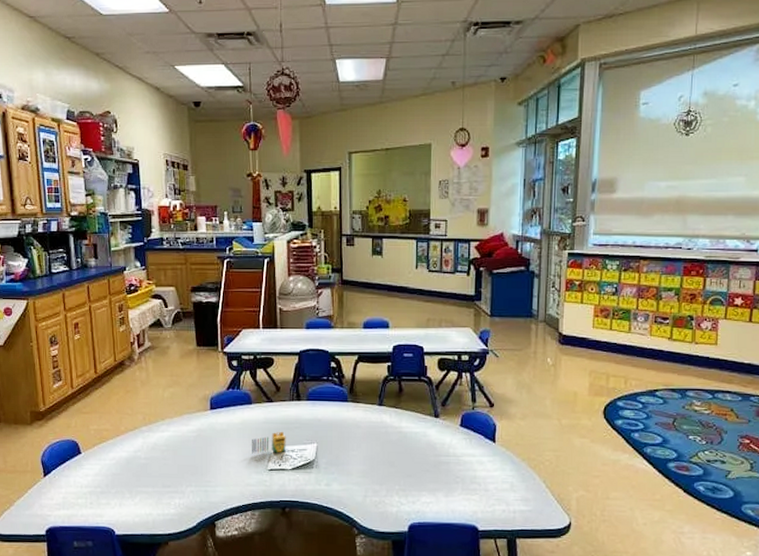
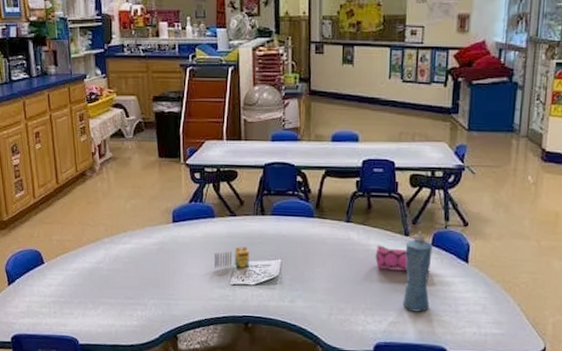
pencil case: none [407,426,460,453] -> present [375,244,430,272]
squeeze bottle: none [435,412,461,492] -> present [403,230,433,312]

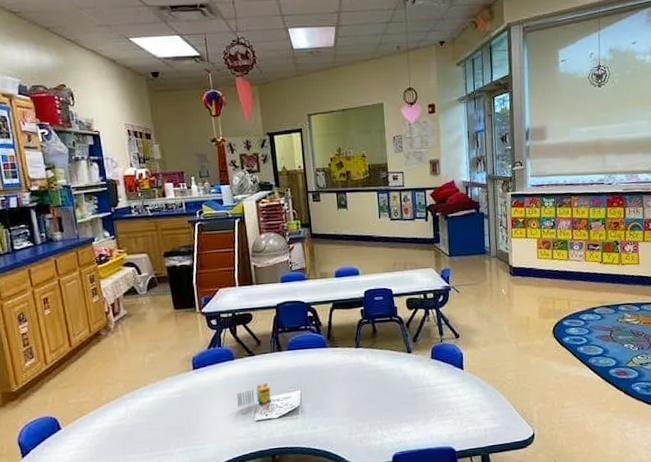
pencil case: present [375,244,430,272] -> none [384,363,433,386]
squeeze bottle: present [403,230,433,312] -> none [409,347,436,420]

